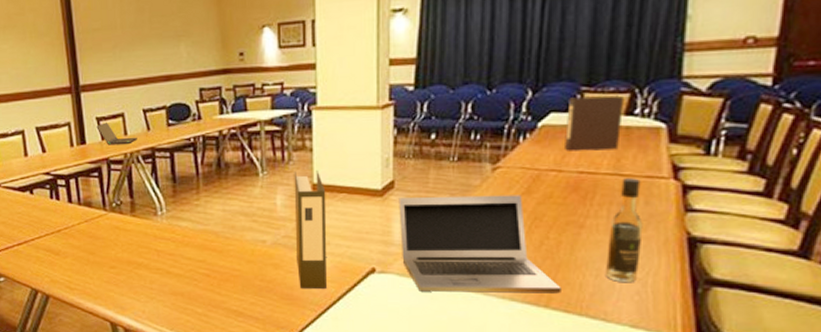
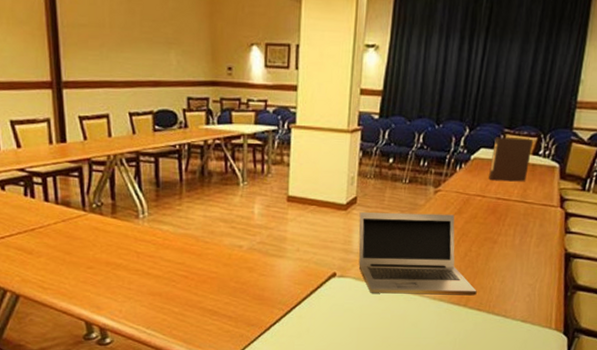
laptop: present [96,122,137,145] -> none [78,122,122,146]
binder: present [294,171,327,289] -> none [268,183,299,290]
bottle: present [605,178,643,283] -> none [508,205,538,288]

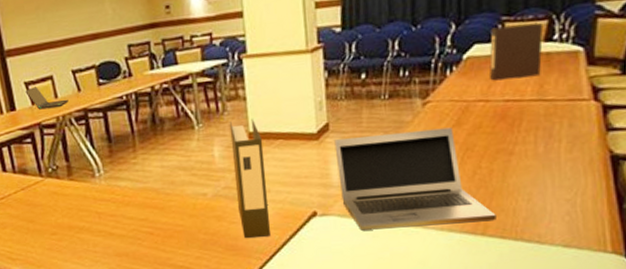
laptop: none [78,122,122,146] -> present [25,86,69,110]
binder: none [268,183,299,290] -> present [229,119,270,238]

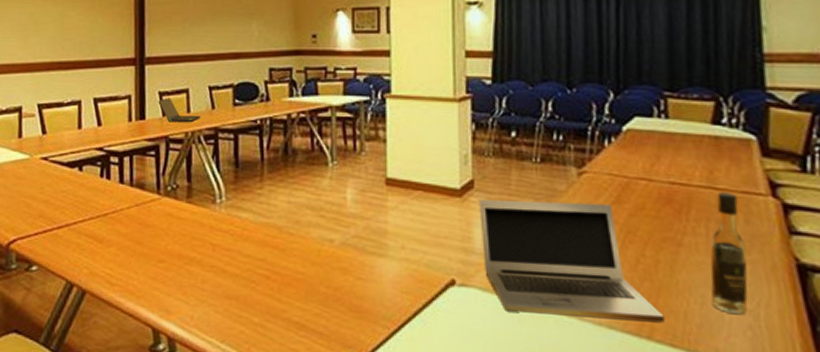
binder: present [229,119,270,238] -> none [366,163,402,301]
binder: present [489,23,543,81] -> none [652,102,710,161]
bottle: none [536,102,569,205] -> present [710,192,748,315]

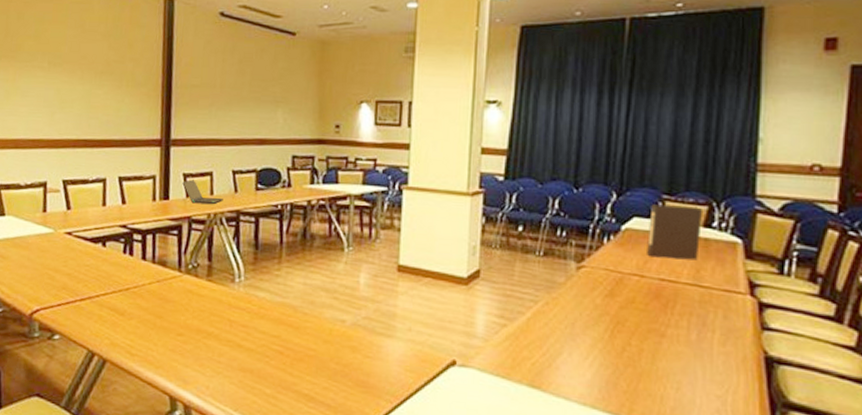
laptop: present [479,199,665,322] -> none [483,288,643,404]
binder: none [652,102,710,161] -> present [647,204,702,261]
bottle: present [710,192,748,315] -> none [685,290,722,400]

